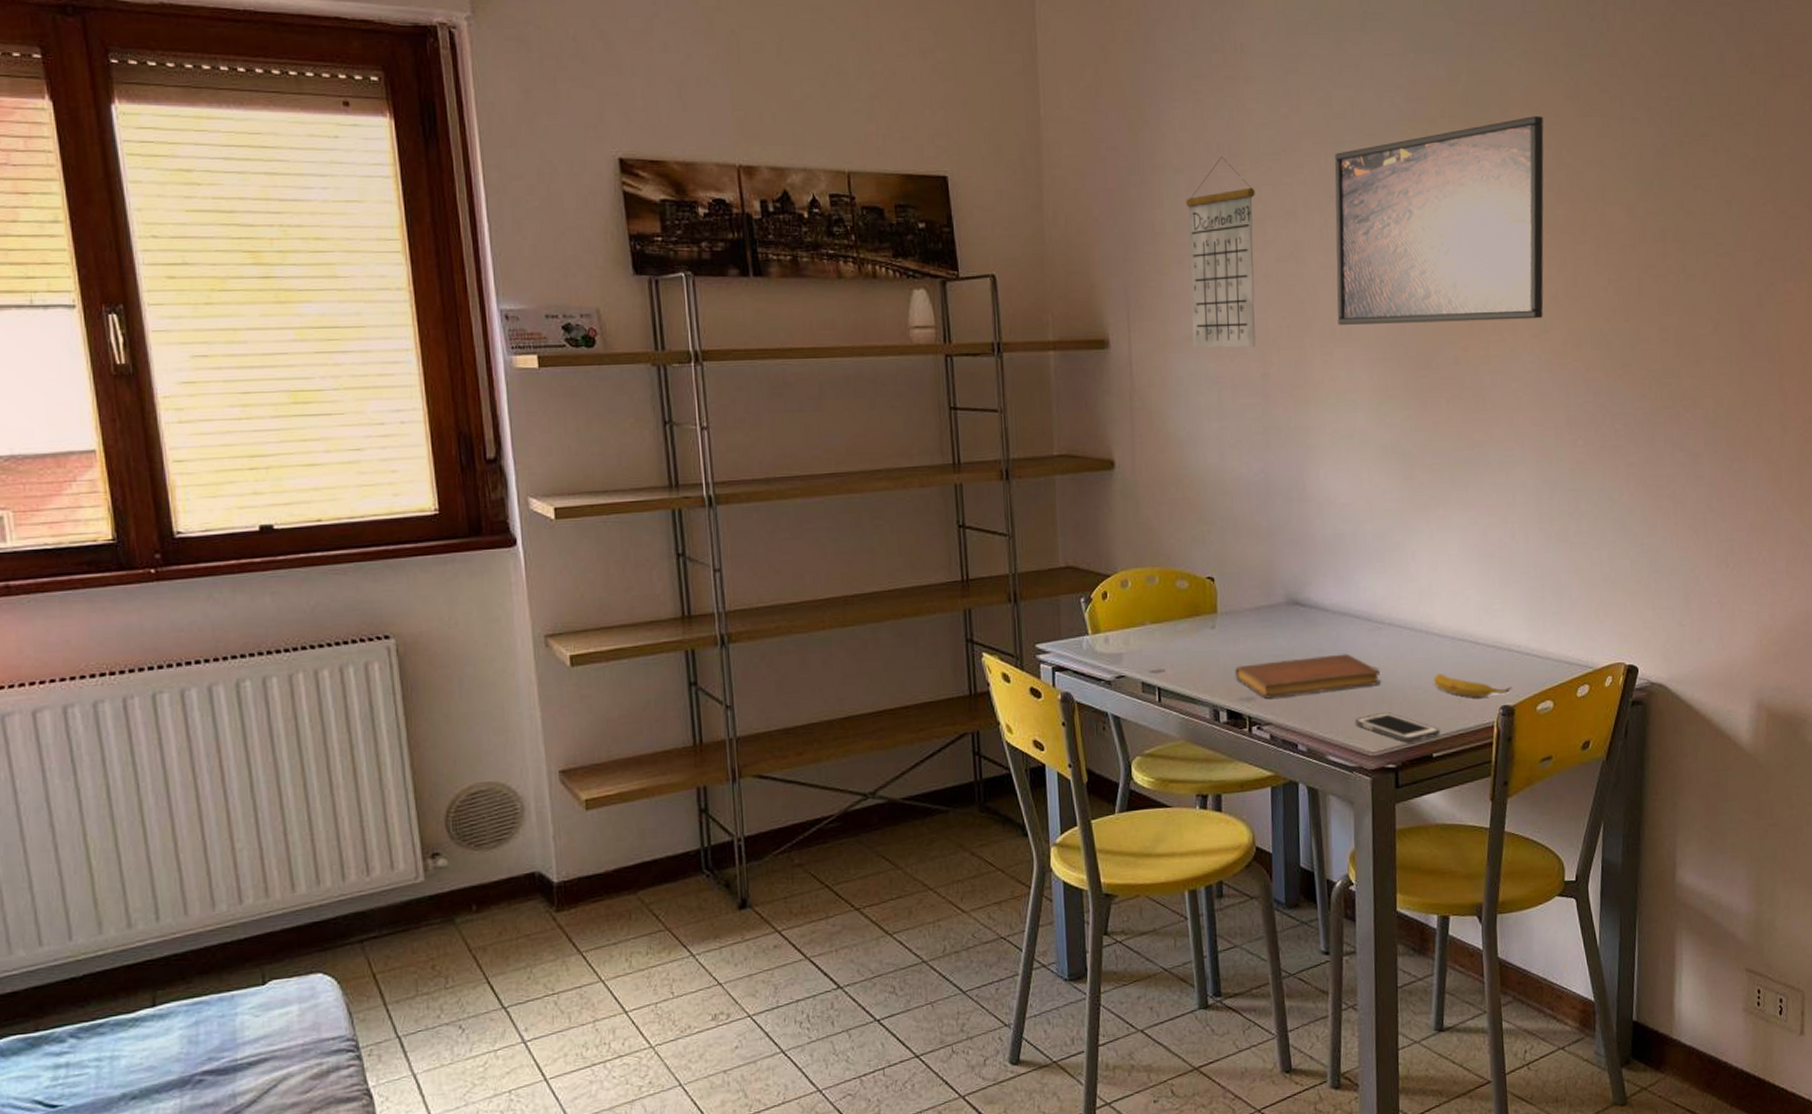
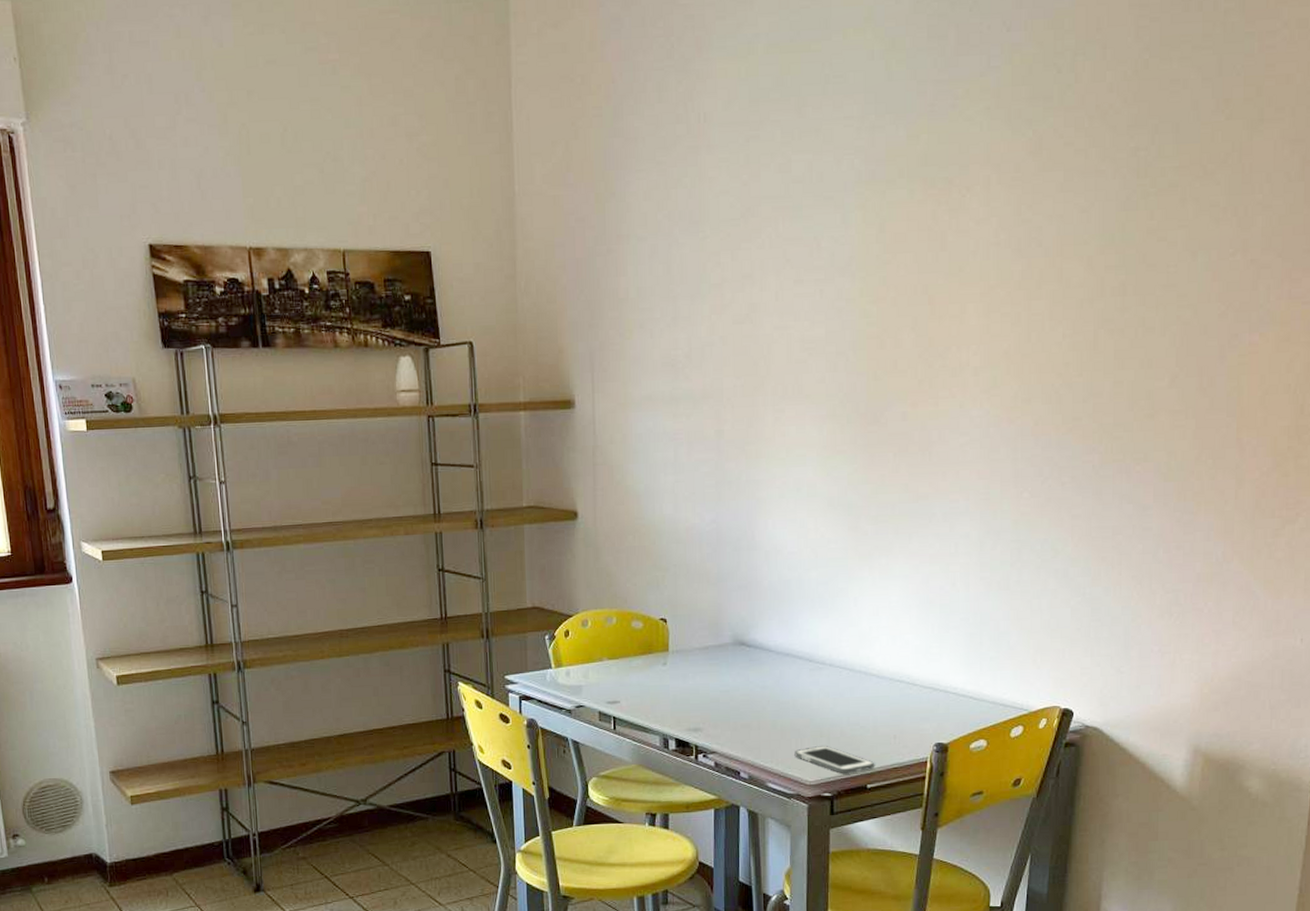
calendar: present [1186,156,1256,349] -> none [648,224,714,408]
notebook: present [1235,653,1381,699] -> none [684,691,820,730]
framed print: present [1334,116,1544,325] -> none [789,173,1003,384]
banana: present [1433,674,1513,698] -> none [870,712,947,735]

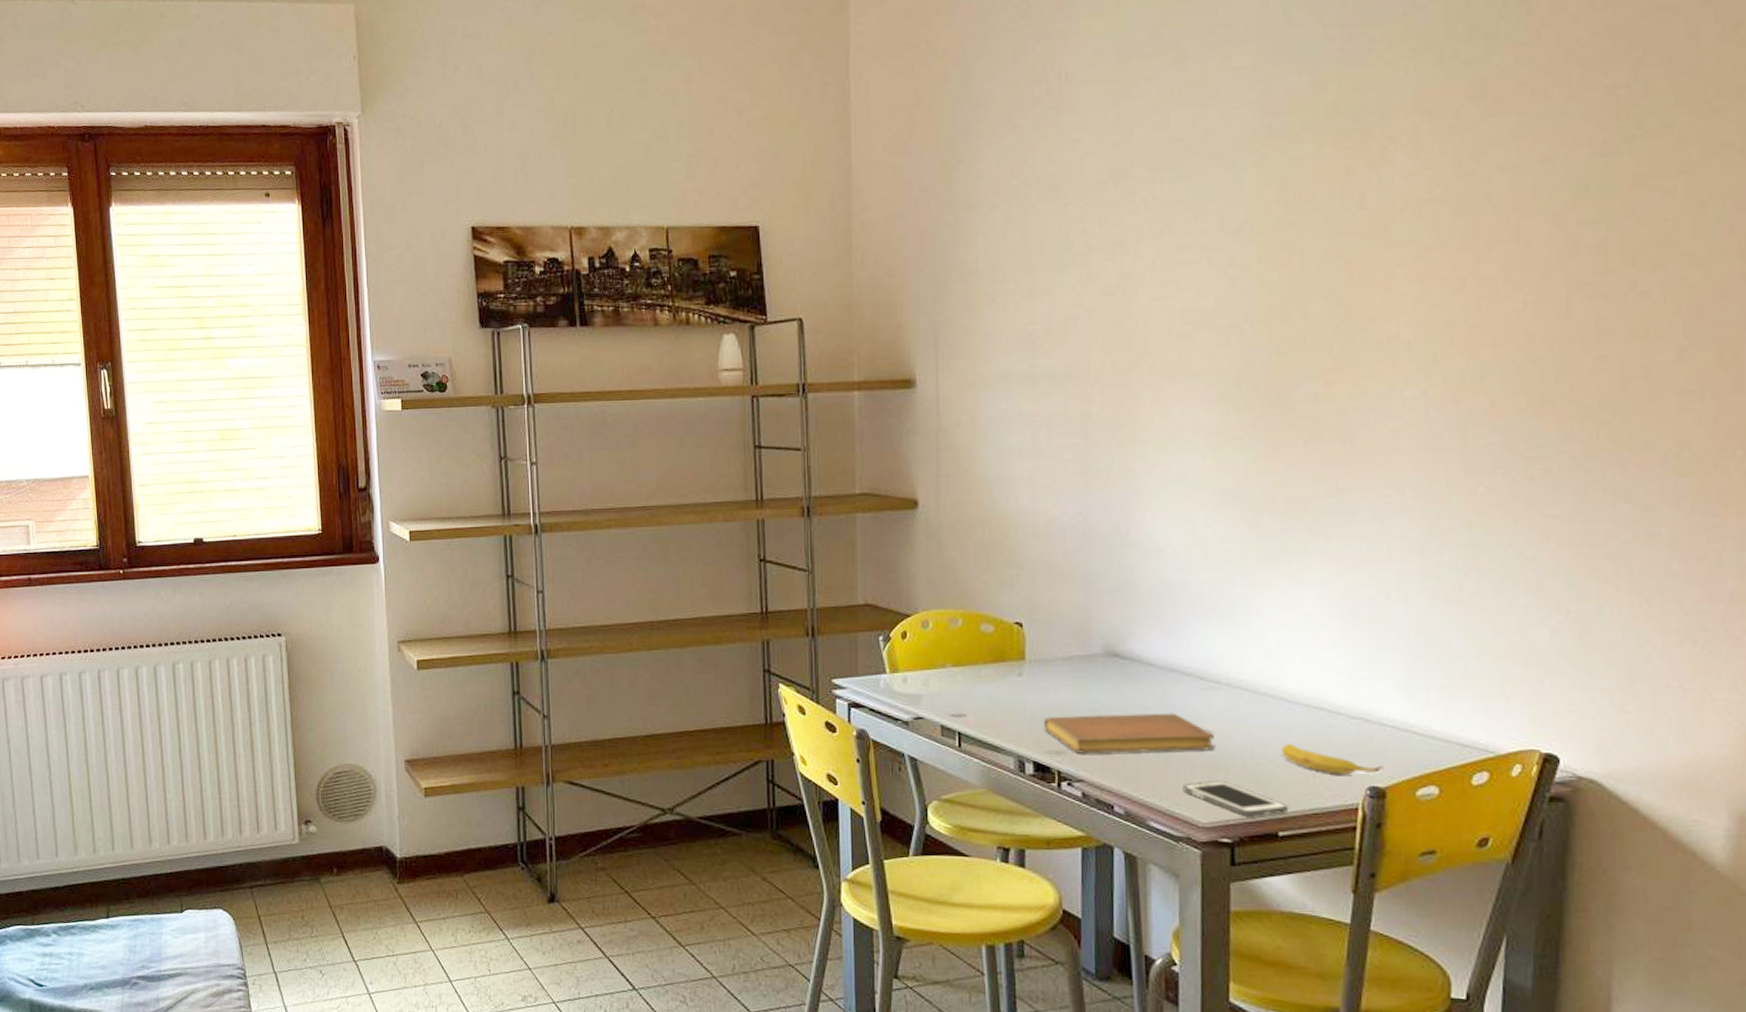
notebook: none [684,691,820,730] -> present [1043,713,1215,754]
banana: none [870,712,947,735] -> present [1280,744,1384,775]

